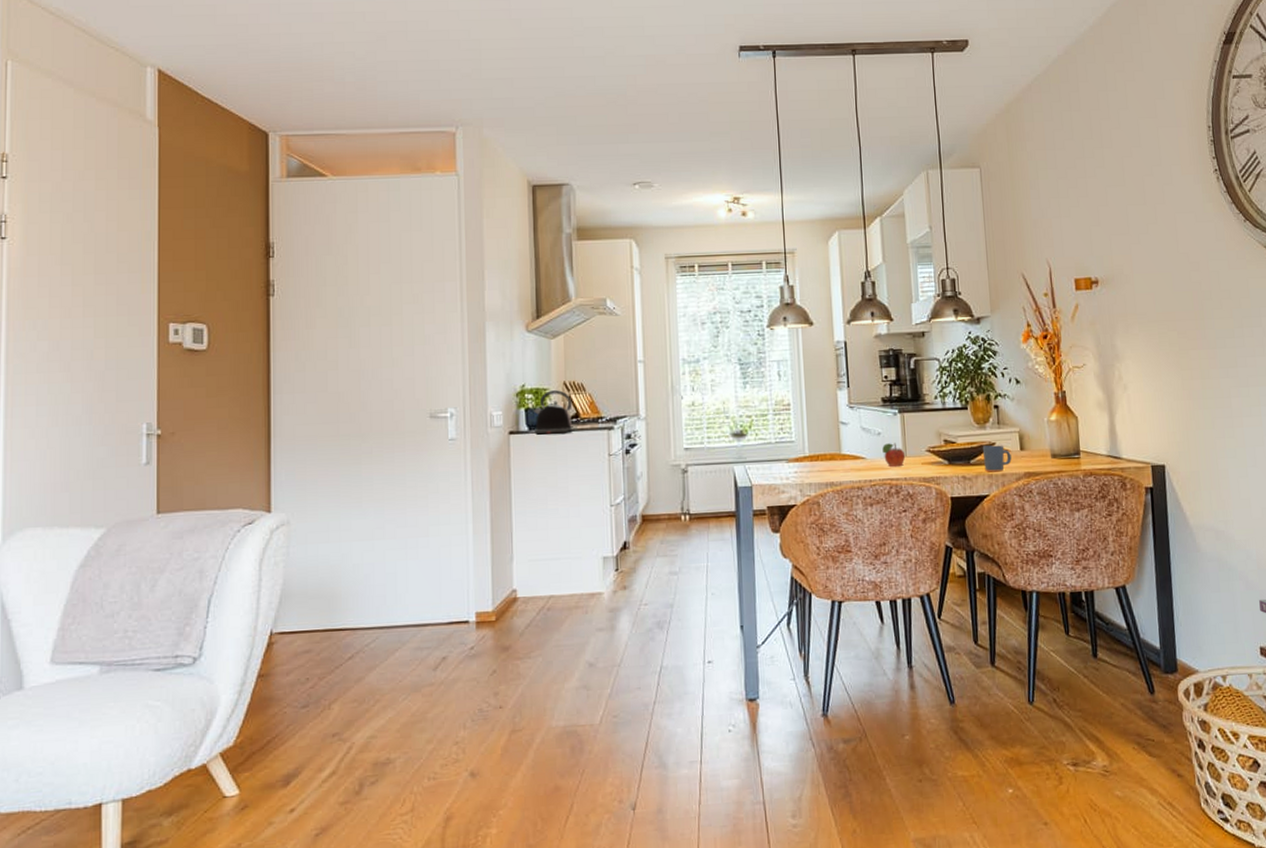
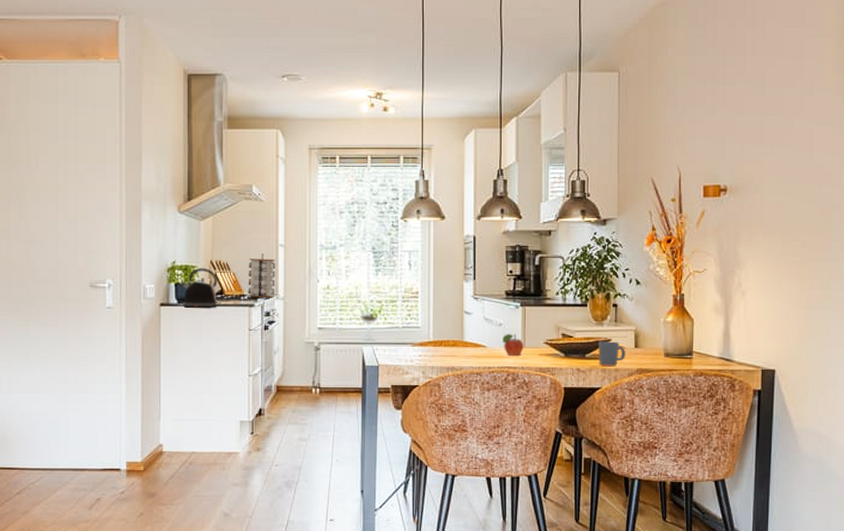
spice rack: none [605,370,636,420] -> present [248,253,275,298]

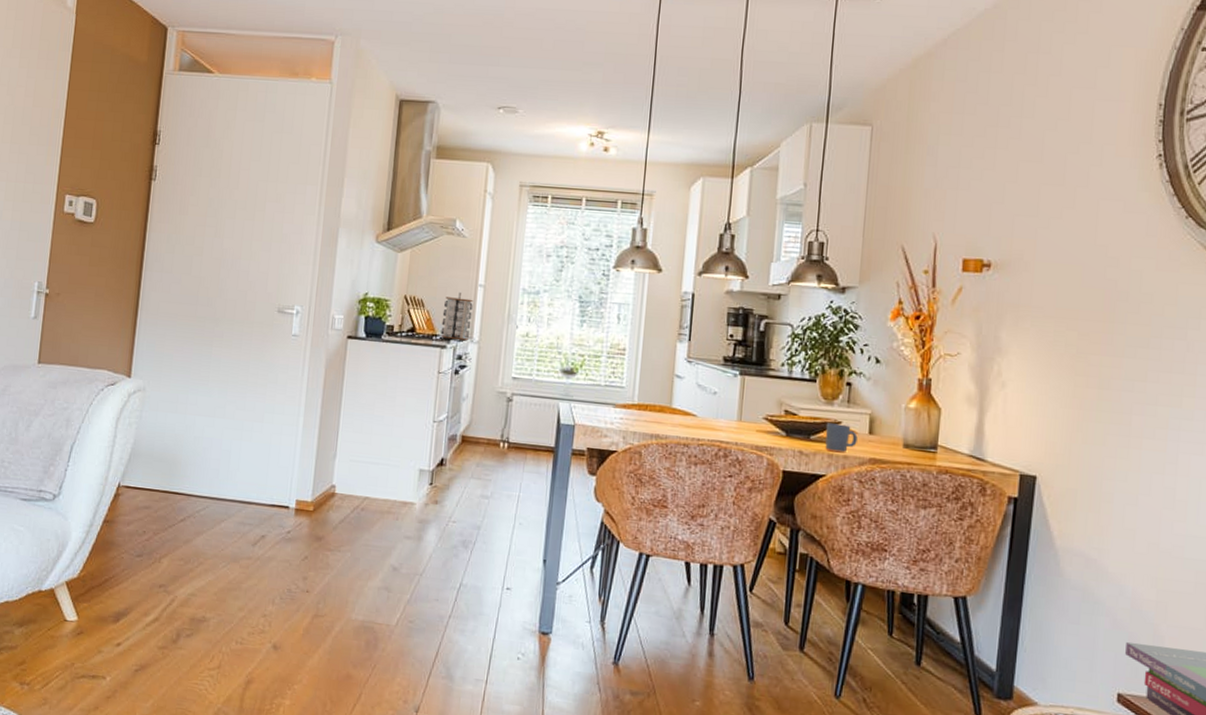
kettle: present [182,268,219,309] -> none [371,302,411,347]
fruit: present [503,334,524,357] -> none [716,404,740,431]

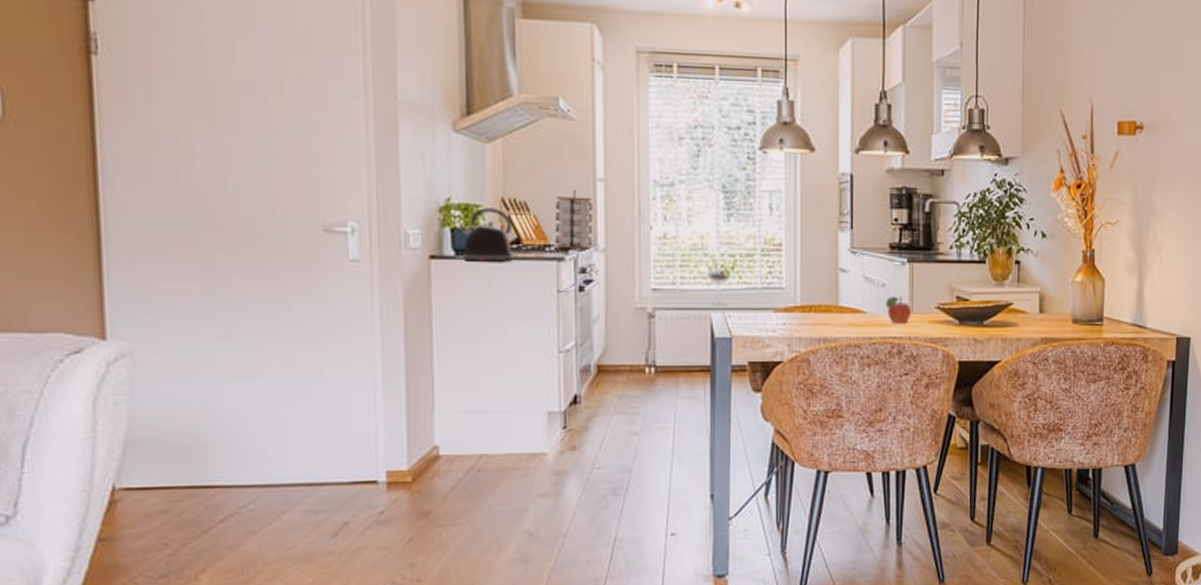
kettle: none [371,302,411,347] -> present [461,208,515,263]
fruit: none [716,404,740,431] -> present [886,297,912,325]
mug: present [825,423,858,453] -> none [998,306,1029,336]

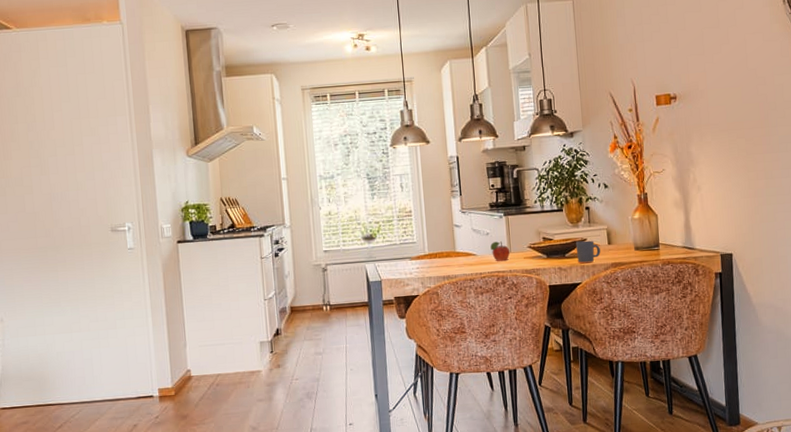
kettle: present [461,208,515,263] -> none [196,205,232,244]
spice rack: present [554,189,593,250] -> none [255,187,282,229]
mug: none [998,306,1029,336] -> present [575,240,601,264]

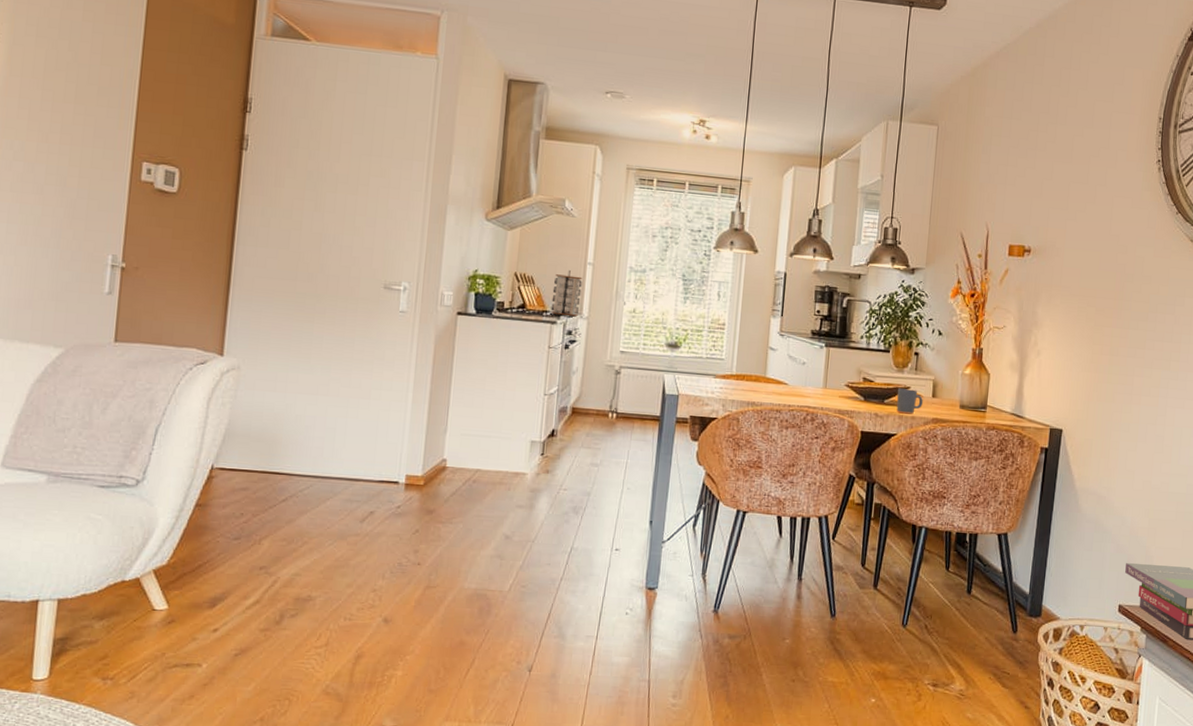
spice rack: none [255,187,282,229] -> present [550,269,583,317]
fruit: present [490,241,510,262] -> none [804,373,826,397]

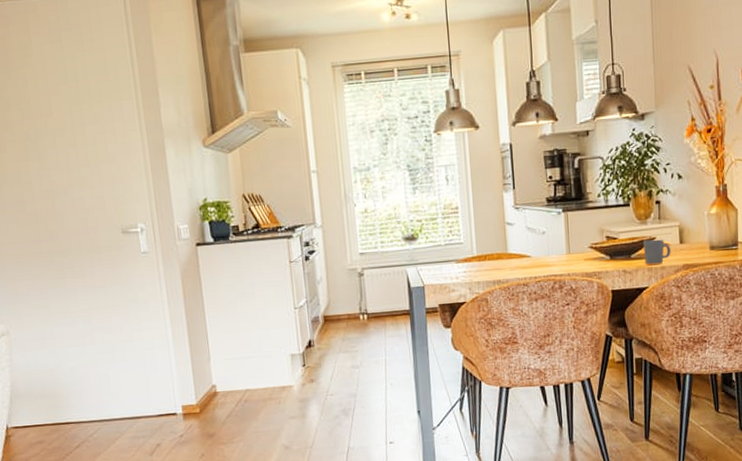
spice rack: present [550,269,583,317] -> none [281,181,313,229]

